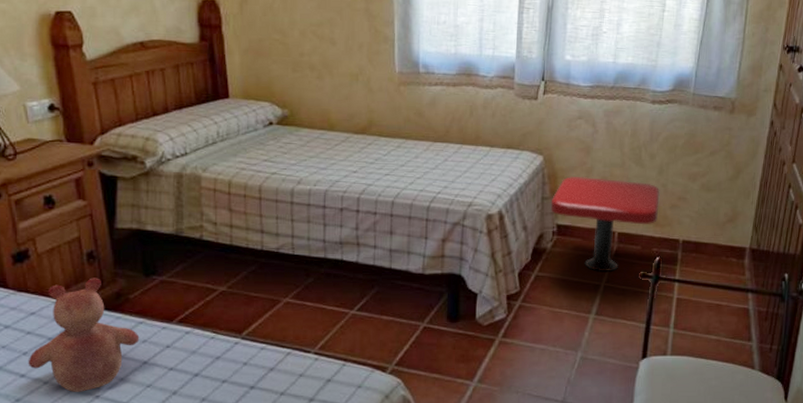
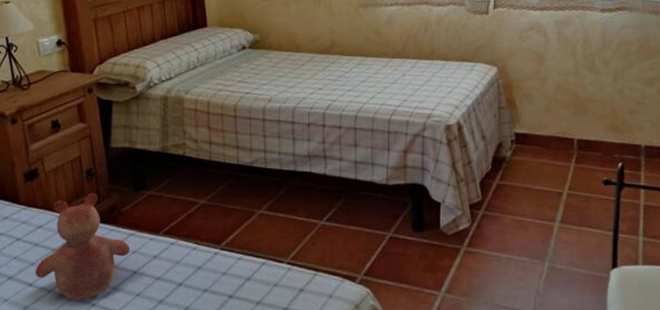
pedestal table: present [550,175,660,272] -> none [507,85,617,180]

